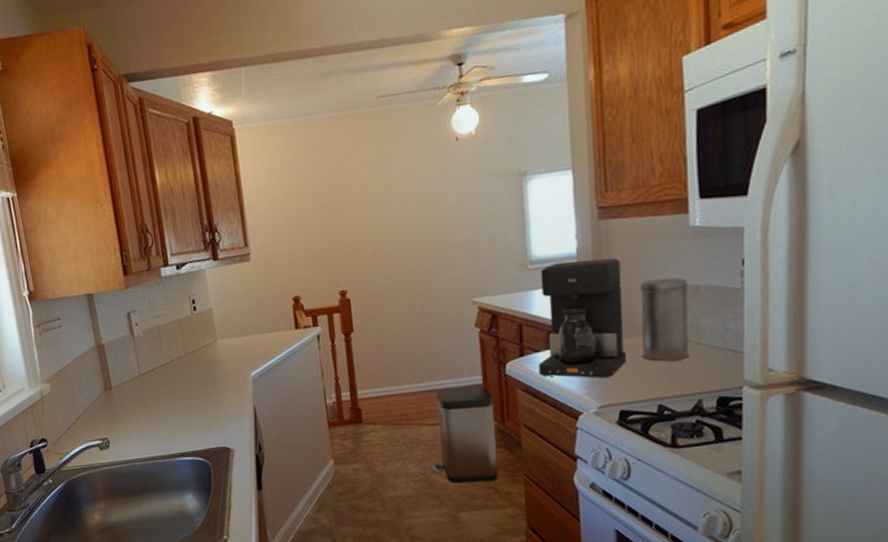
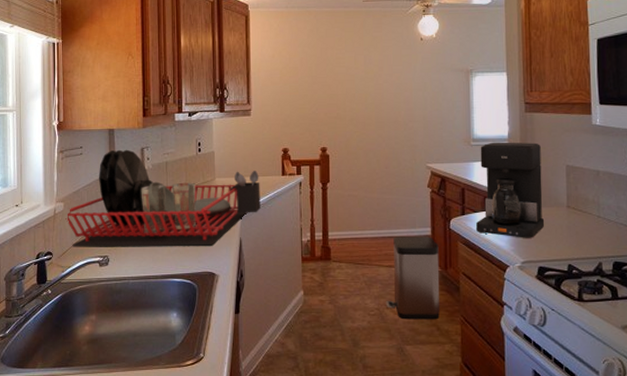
dish rack: none [55,316,274,432] -> present [65,149,261,247]
canister: present [640,277,689,362] -> none [555,163,592,229]

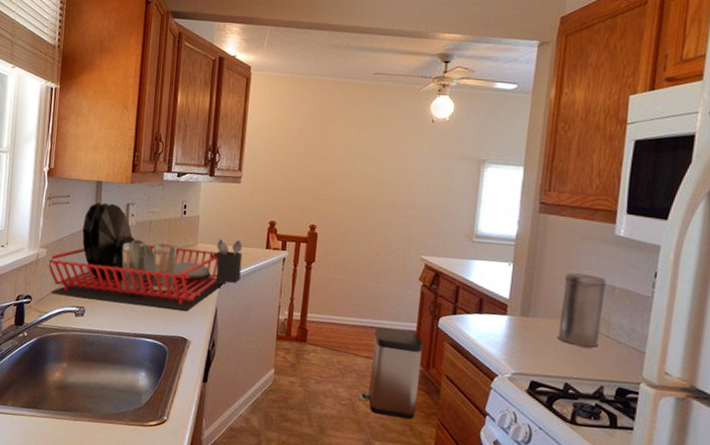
coffee maker: present [476,142,545,238] -> none [467,241,552,350]
canister: none [555,163,592,229] -> present [557,272,606,349]

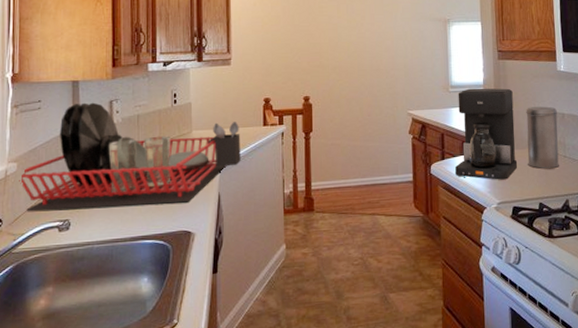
pedal bin: present [358,327,423,420] -> none [369,182,422,267]
coffee maker: none [467,241,552,350] -> present [455,88,518,180]

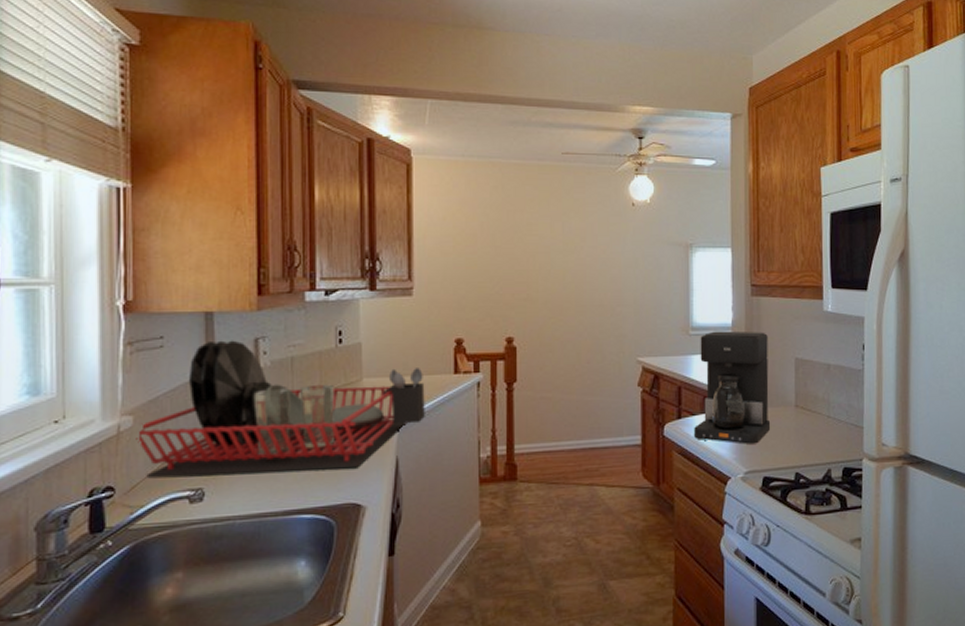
canister: present [526,106,559,170] -> none [783,355,822,432]

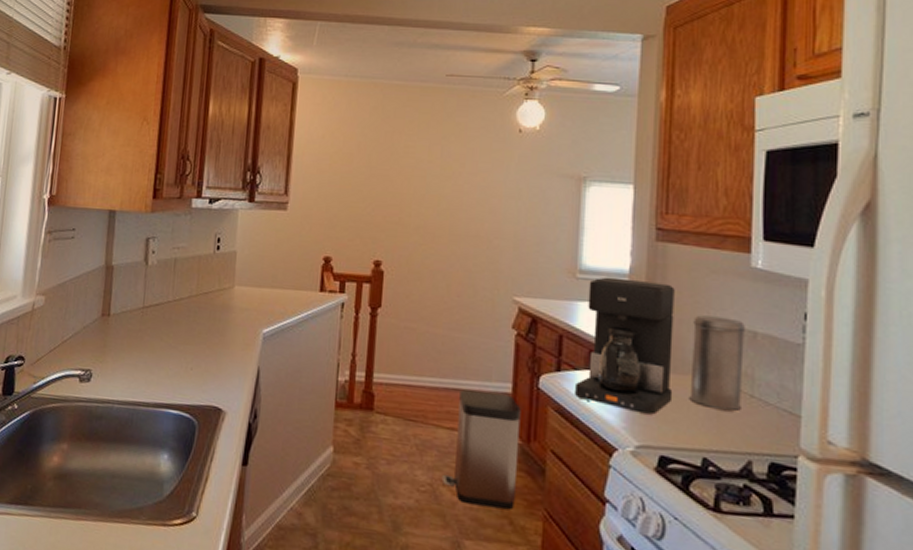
dish rack: present [136,340,425,479] -> none [45,236,291,373]
pedal bin: none [585,446,651,549] -> present [441,389,521,510]
canister: none [783,355,822,432] -> present [689,315,745,412]

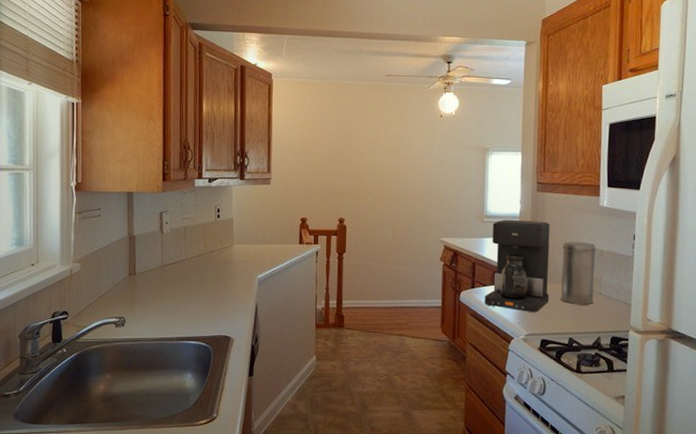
pedal bin: present [441,389,521,510] -> none [394,307,448,387]

